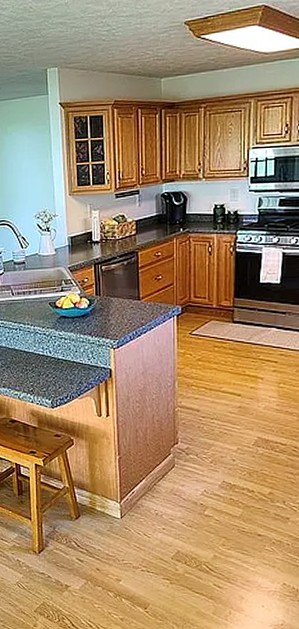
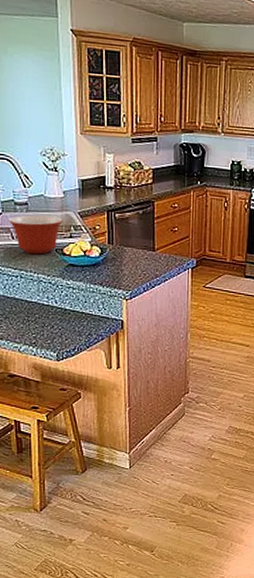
mixing bowl: none [9,272,55,308] -> present [8,215,63,255]

